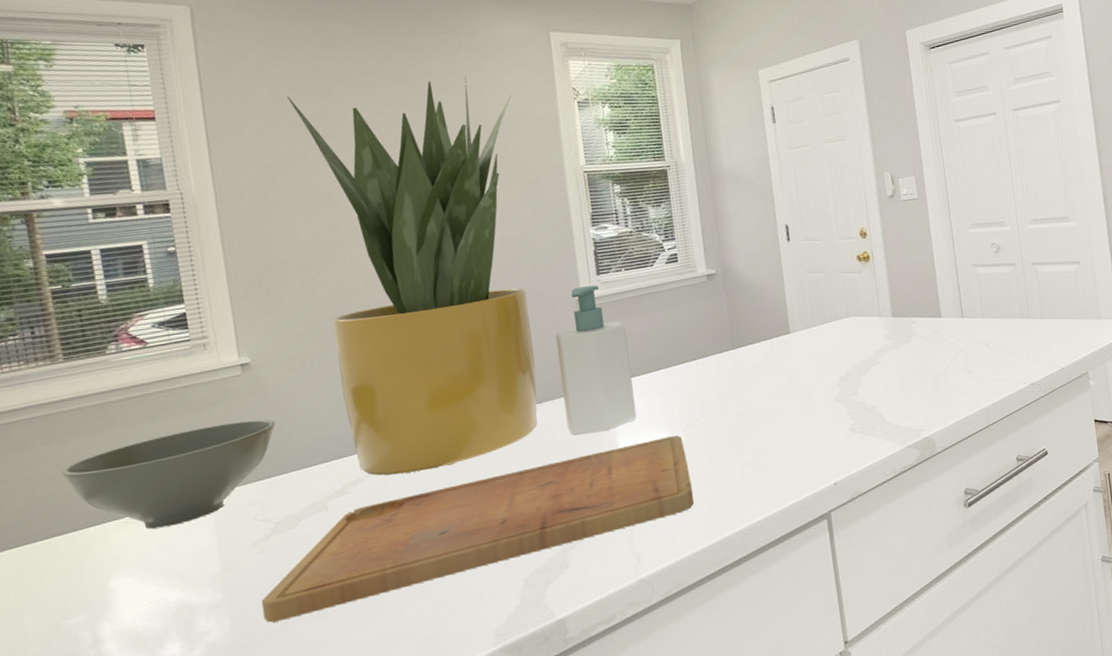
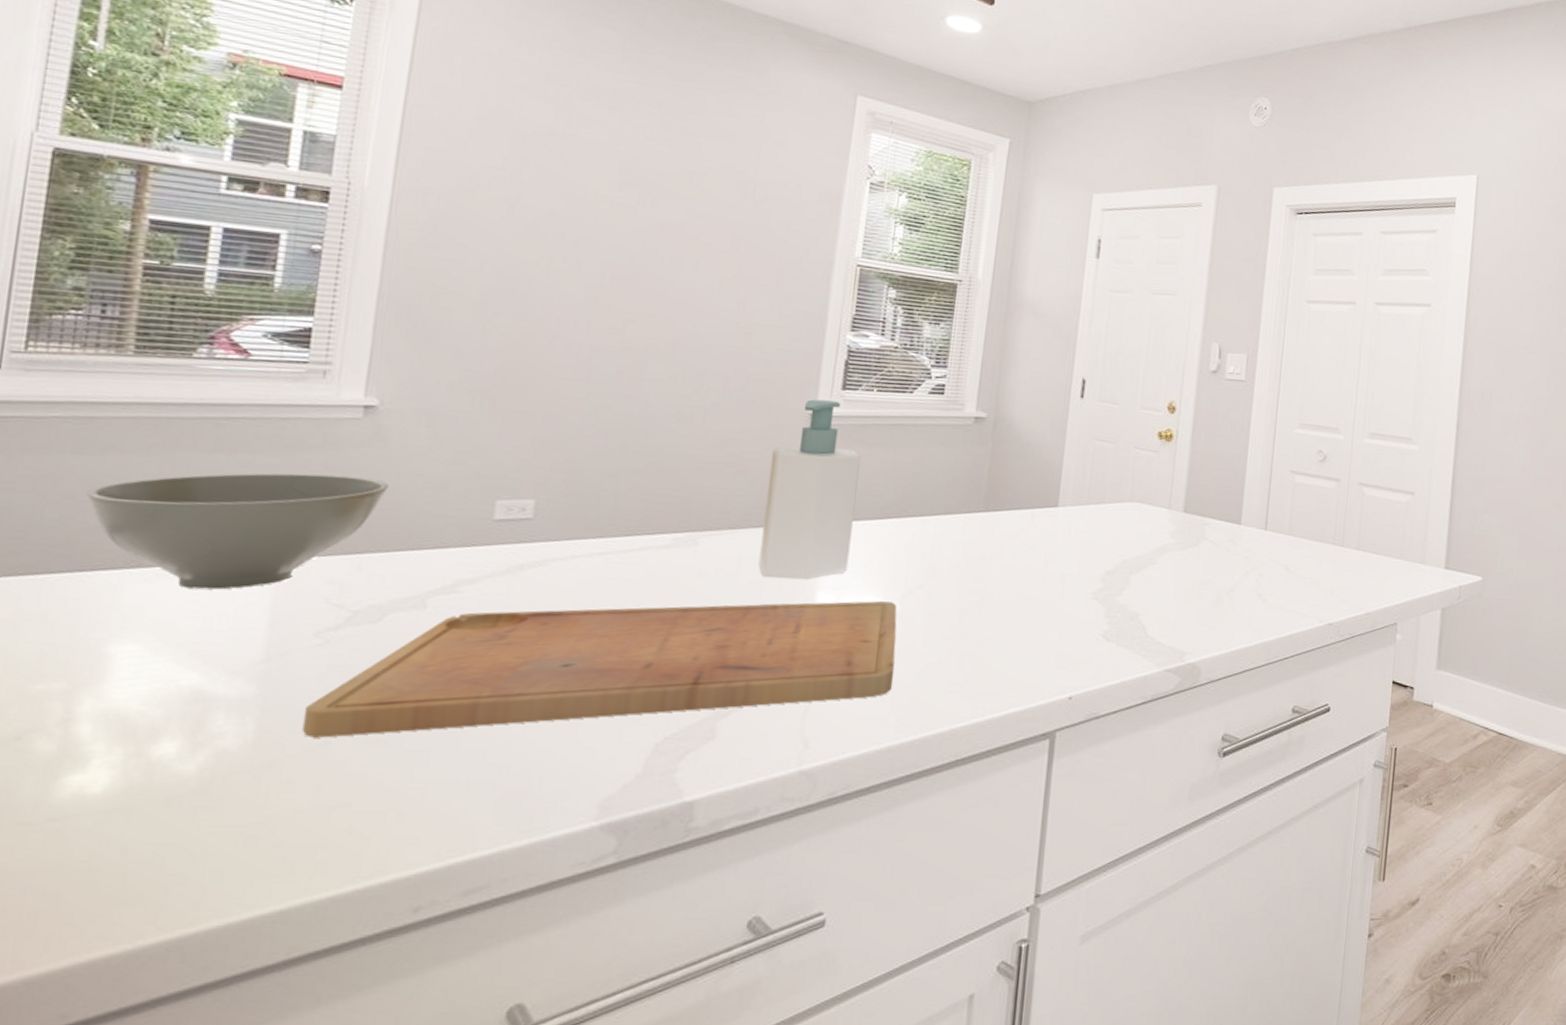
planter: present [287,75,538,476] -> none [481,98,794,583]

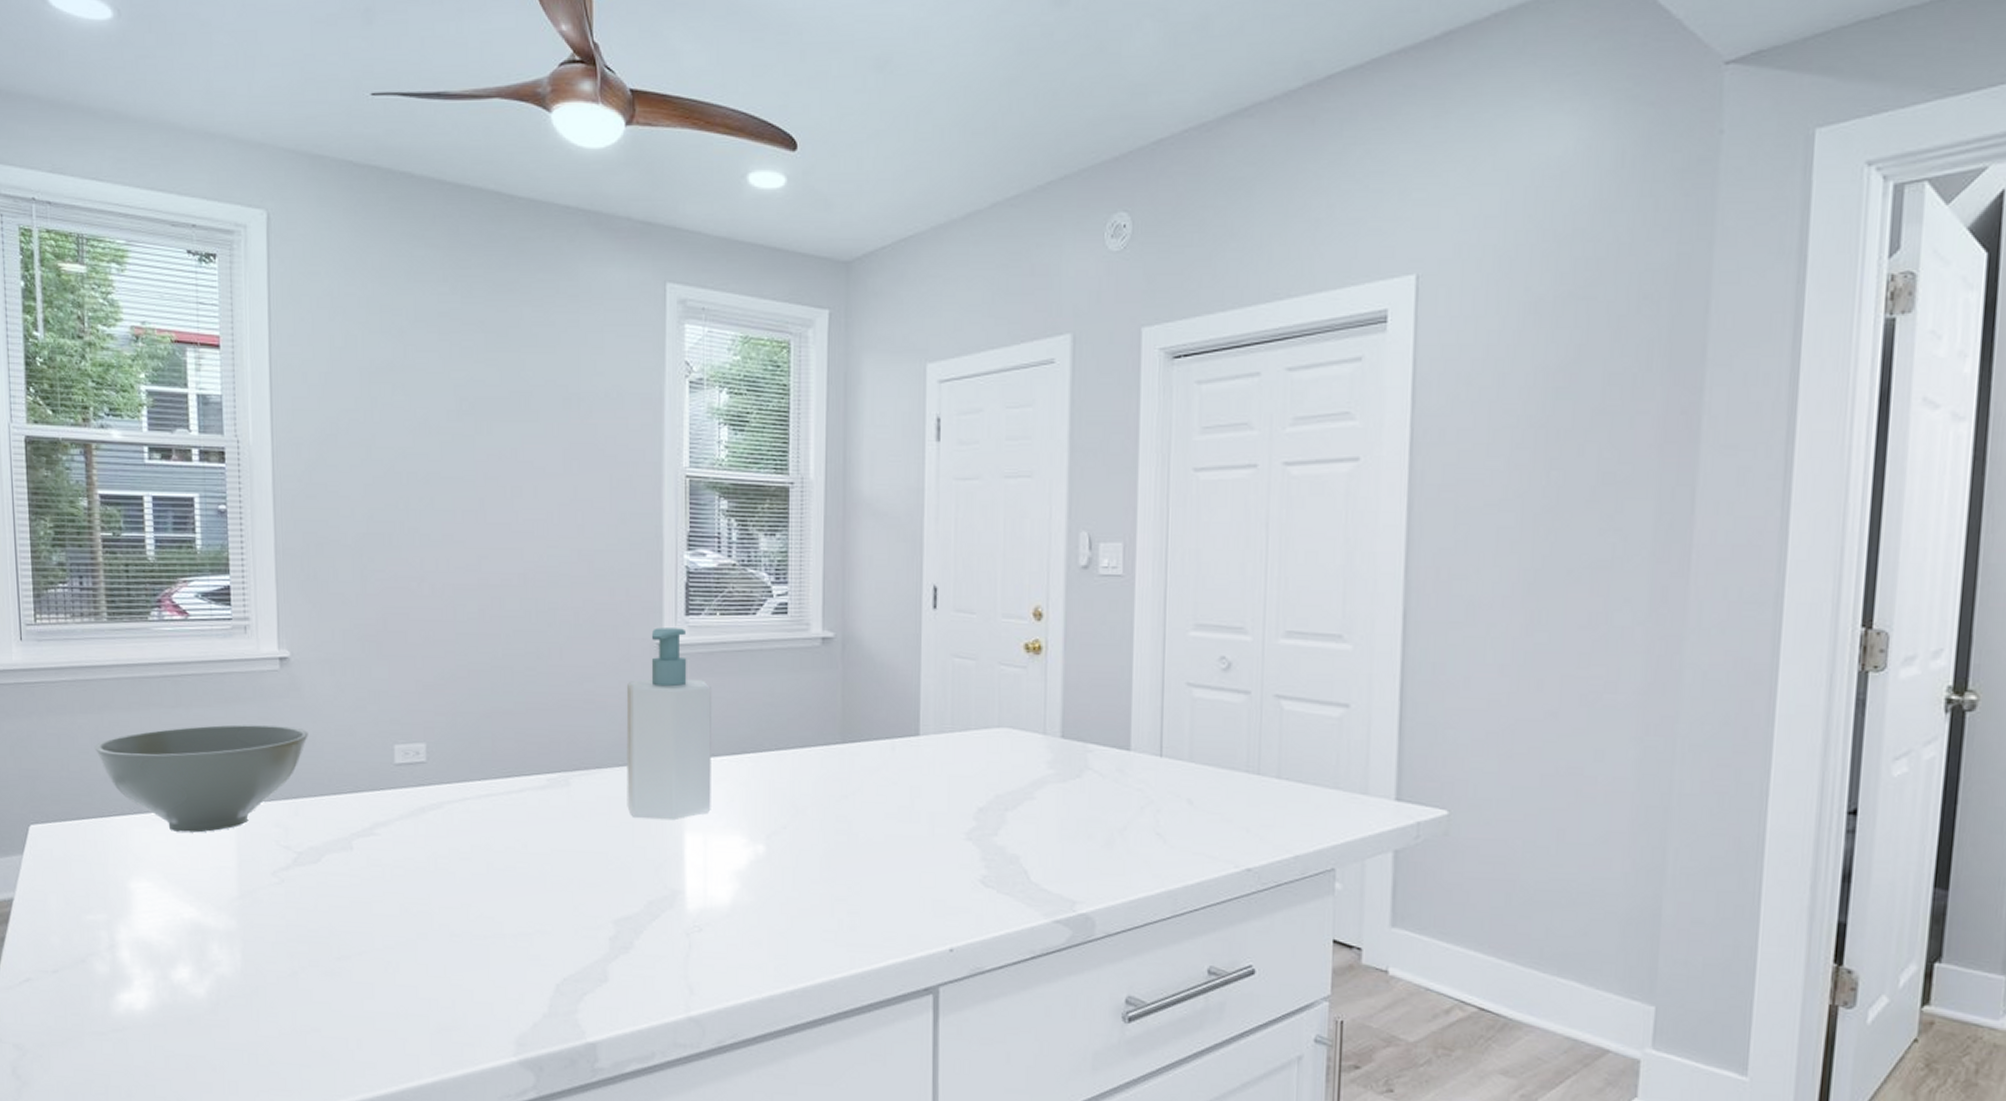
cutting board: present [301,601,898,738] -> none [274,842,767,969]

